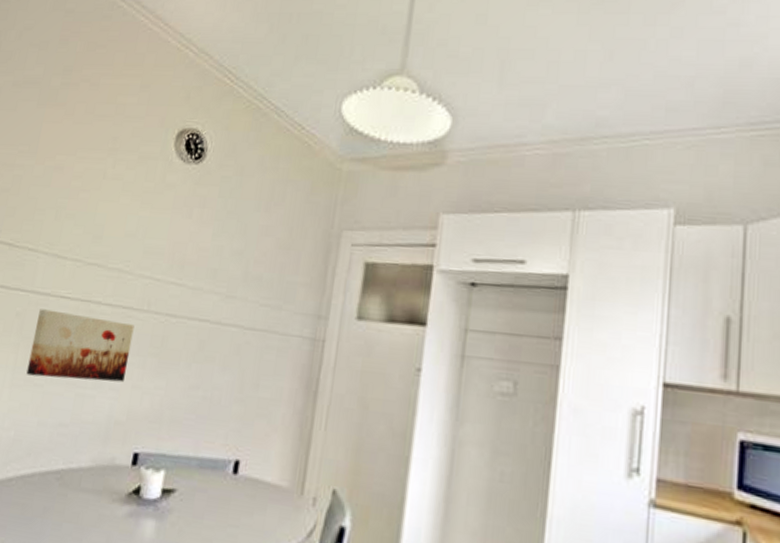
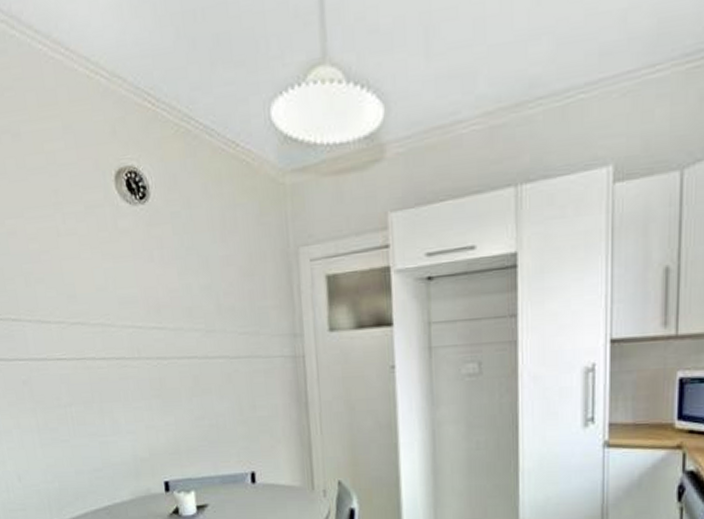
wall art: present [26,309,135,383] -> none [42,372,137,434]

